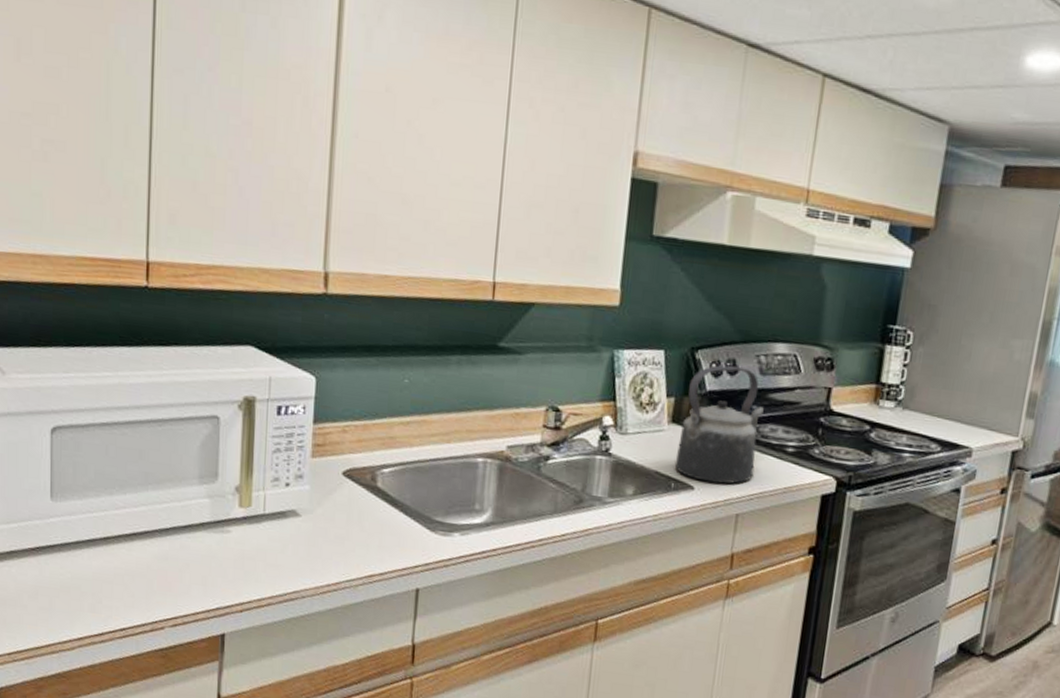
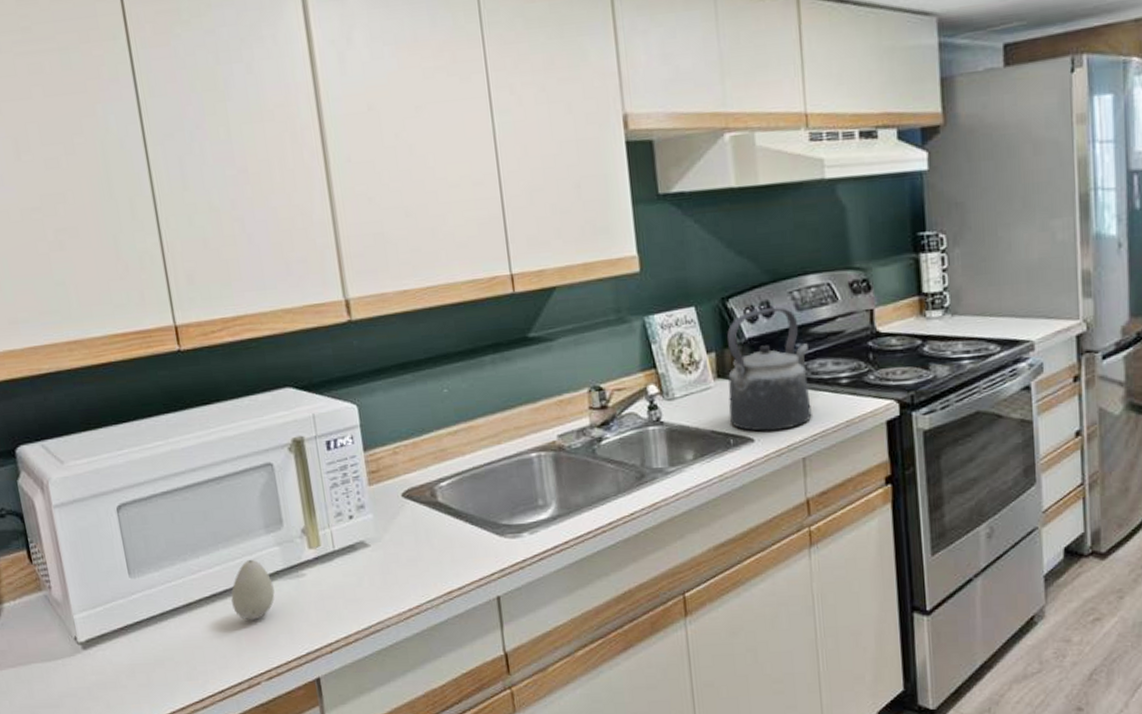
decorative egg: none [151,506,196,566] -> present [231,560,275,621]

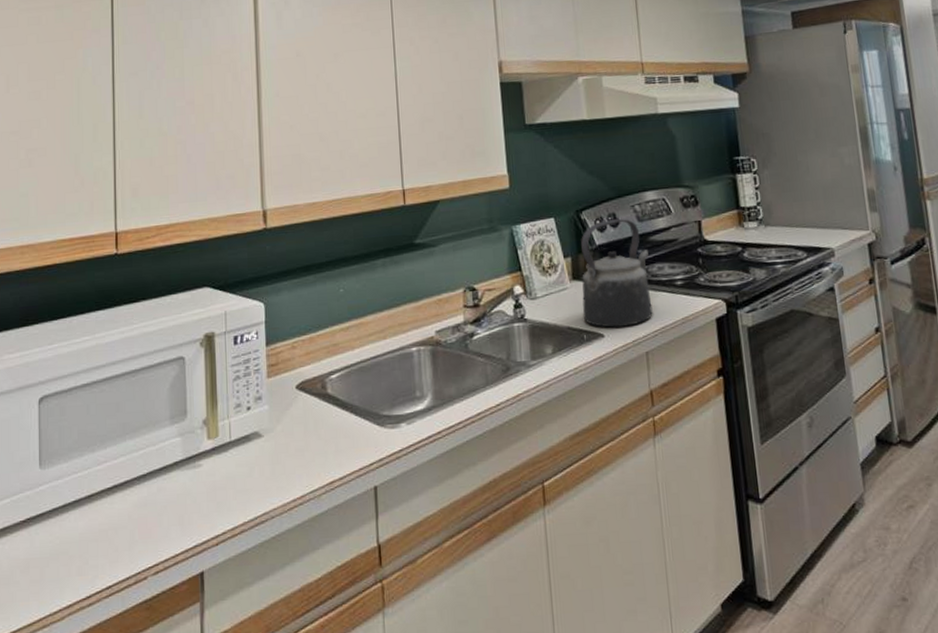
decorative egg: present [231,560,275,621] -> none [131,451,171,512]

